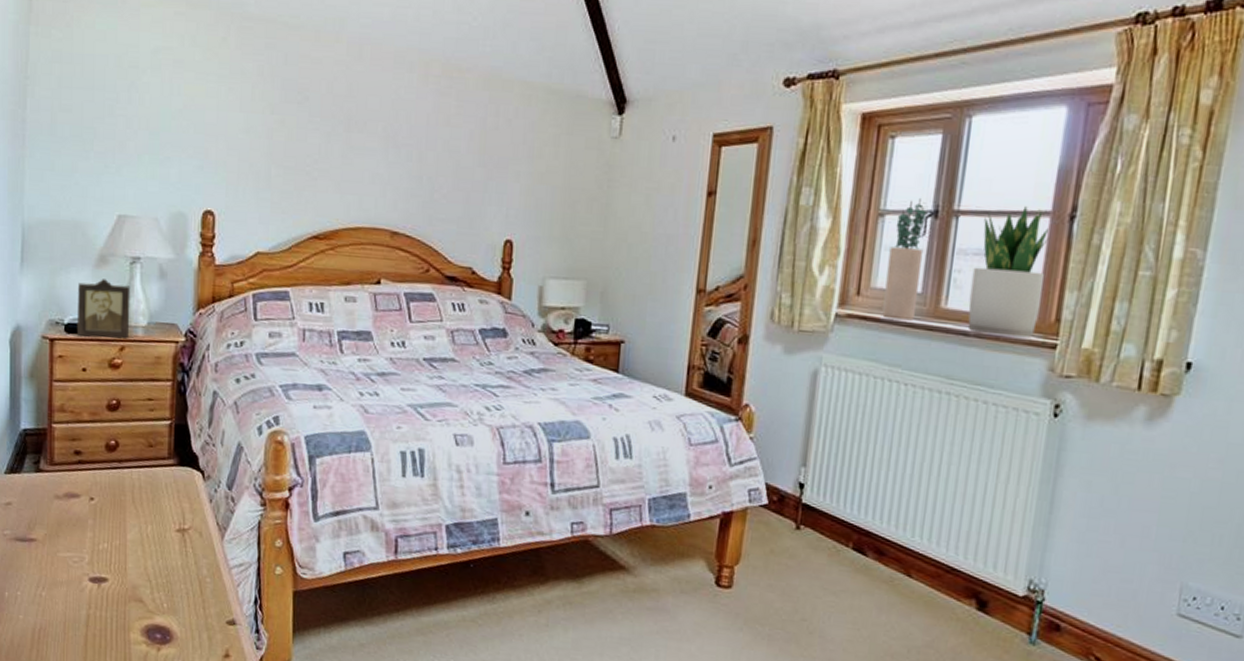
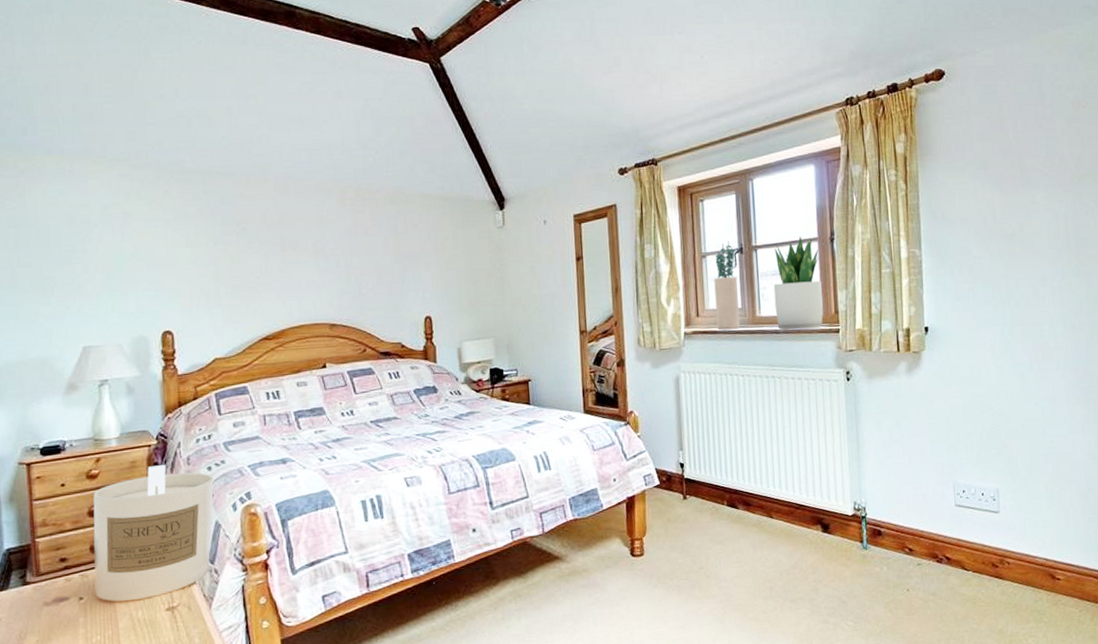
photo frame: present [76,279,131,339] -> none [50,403,103,458]
candle: none [105,366,241,514] -> present [93,464,214,602]

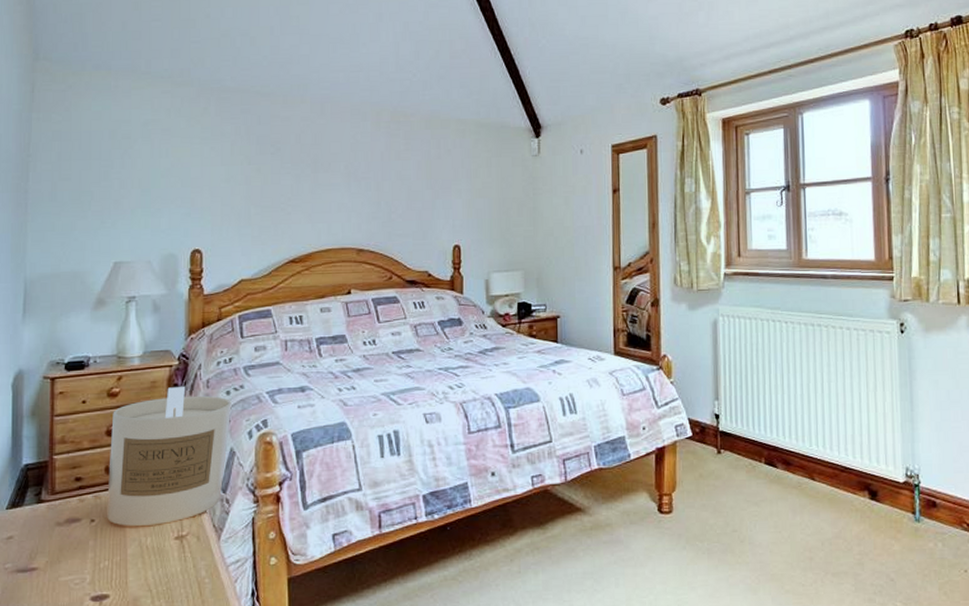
vase: present [714,241,740,330] -> none [758,178,785,272]
planter: present [773,237,823,330] -> none [822,175,876,275]

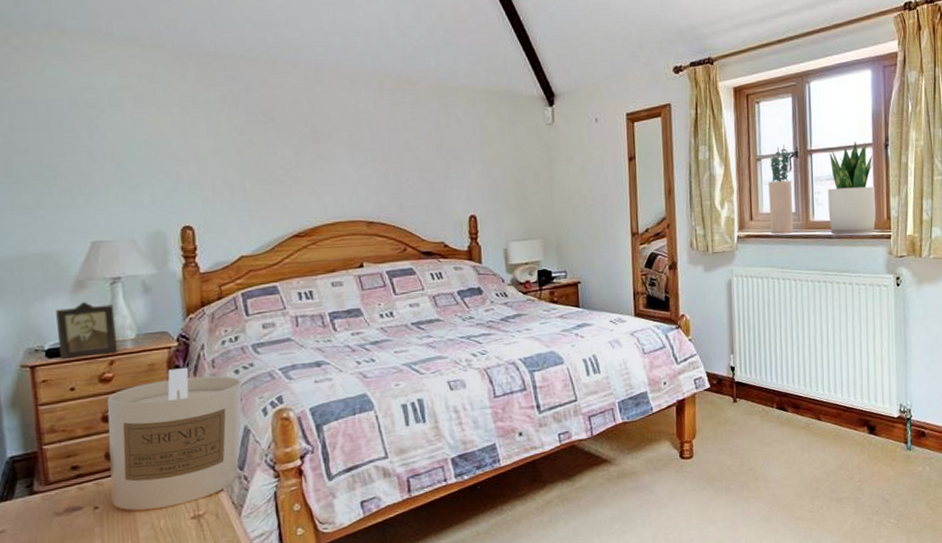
photo frame: none [76,319,127,373] -> present [56,302,117,360]
vase: none [758,178,785,272] -> present [768,145,794,234]
planter: none [822,175,876,275] -> present [827,142,876,235]

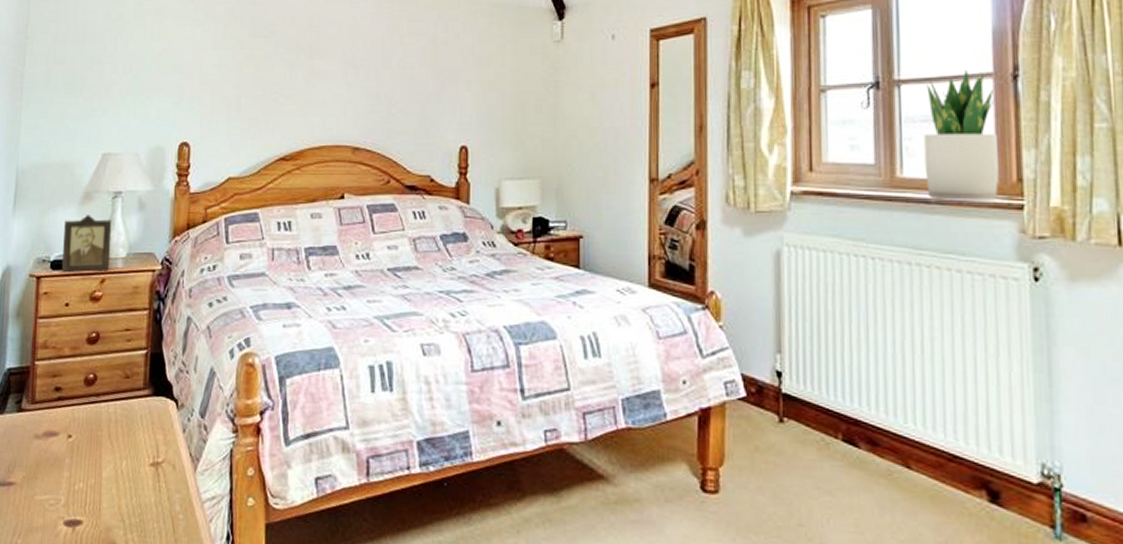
candle: present [107,367,242,511] -> none [83,293,214,448]
vase: present [768,145,794,234] -> none [836,72,872,193]

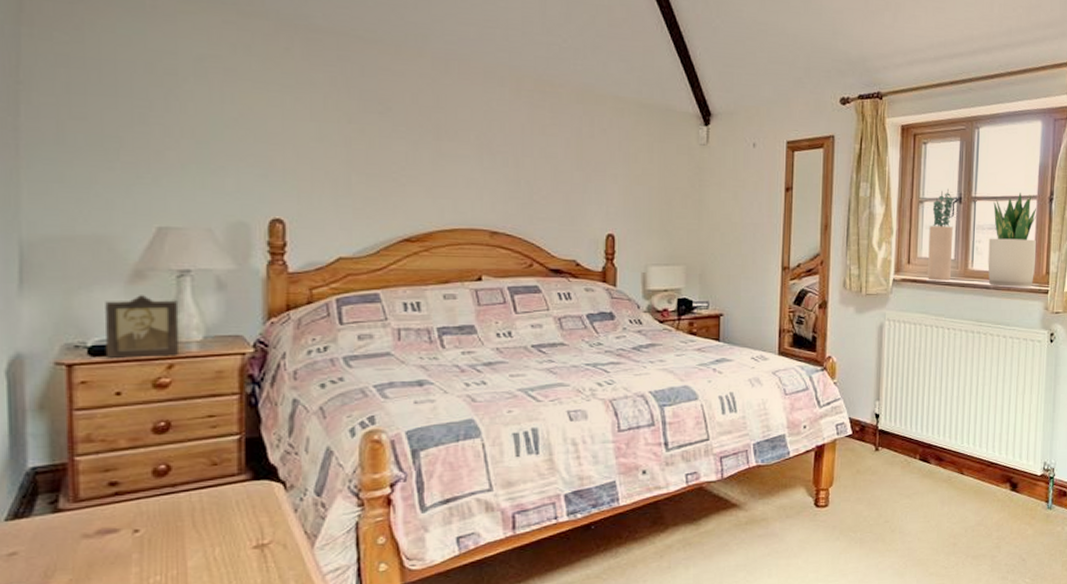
vase: none [836,72,872,193] -> present [928,189,953,281]

